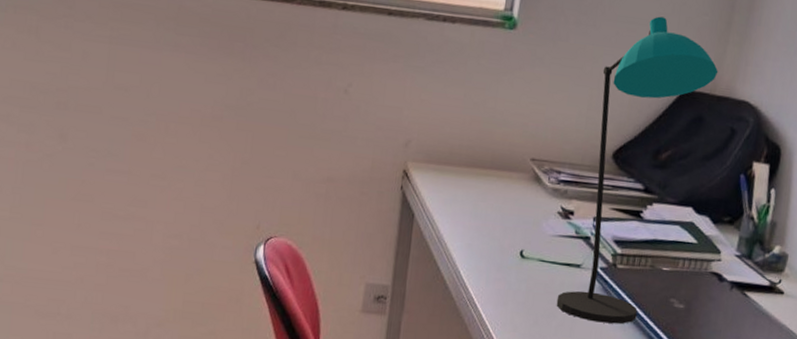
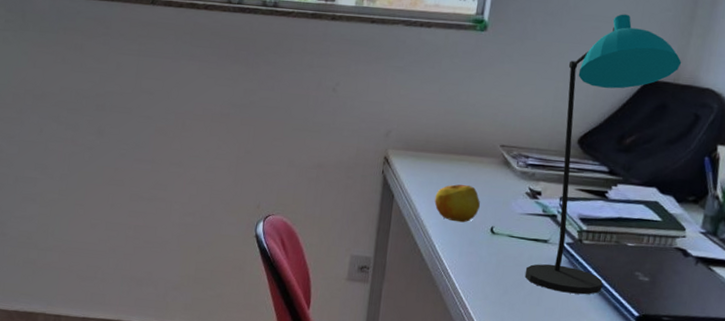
apple: none [459,202,510,246] -> present [434,184,481,223]

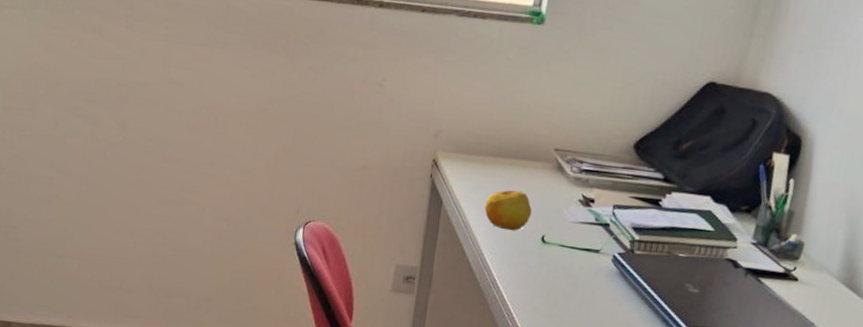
desk lamp: present [524,14,682,295] -> none [574,10,742,307]

